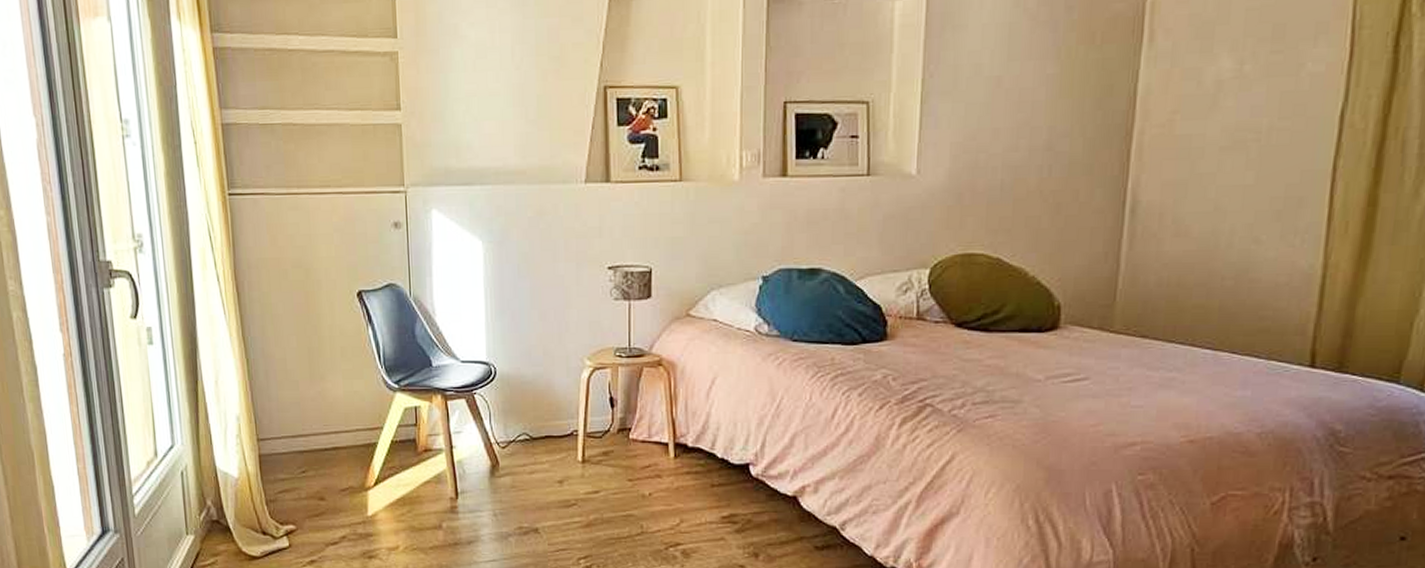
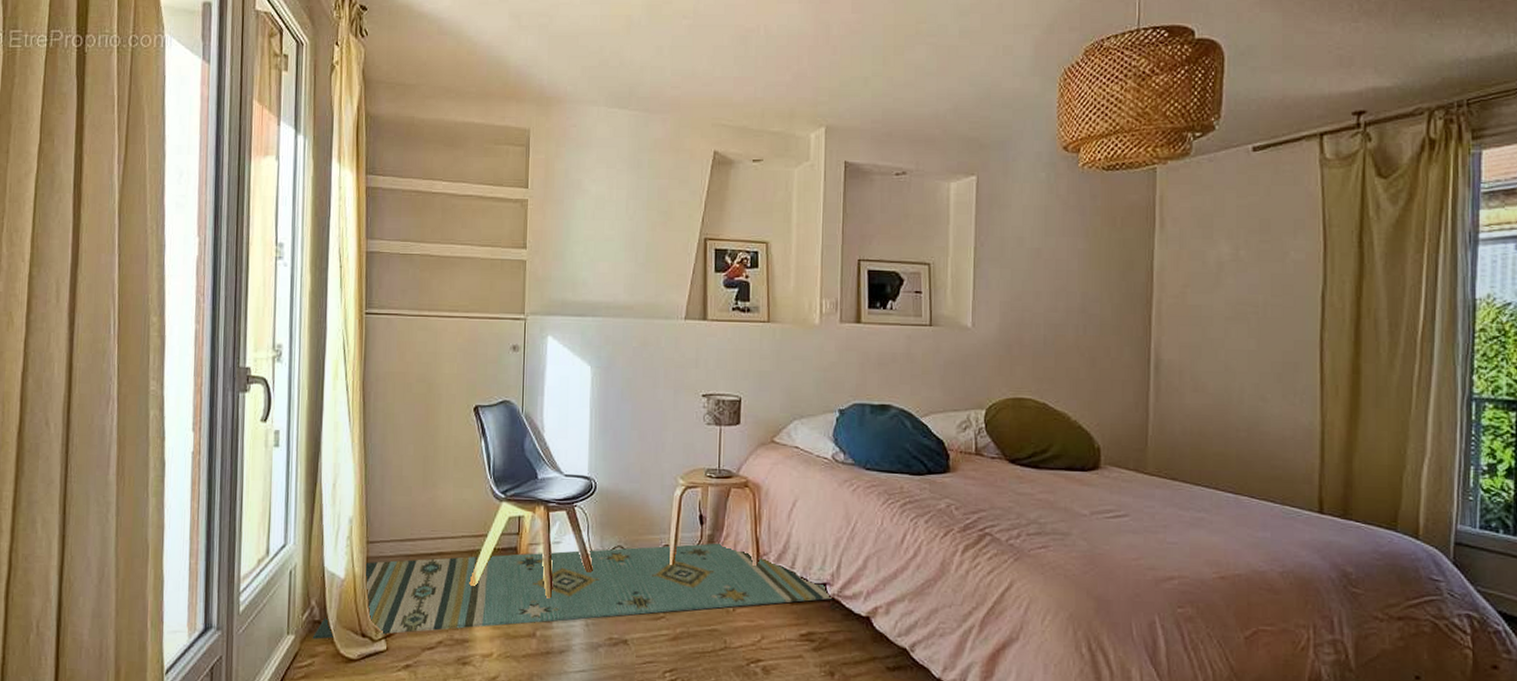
rug: none [212,426,755,539] -> present [312,543,832,639]

